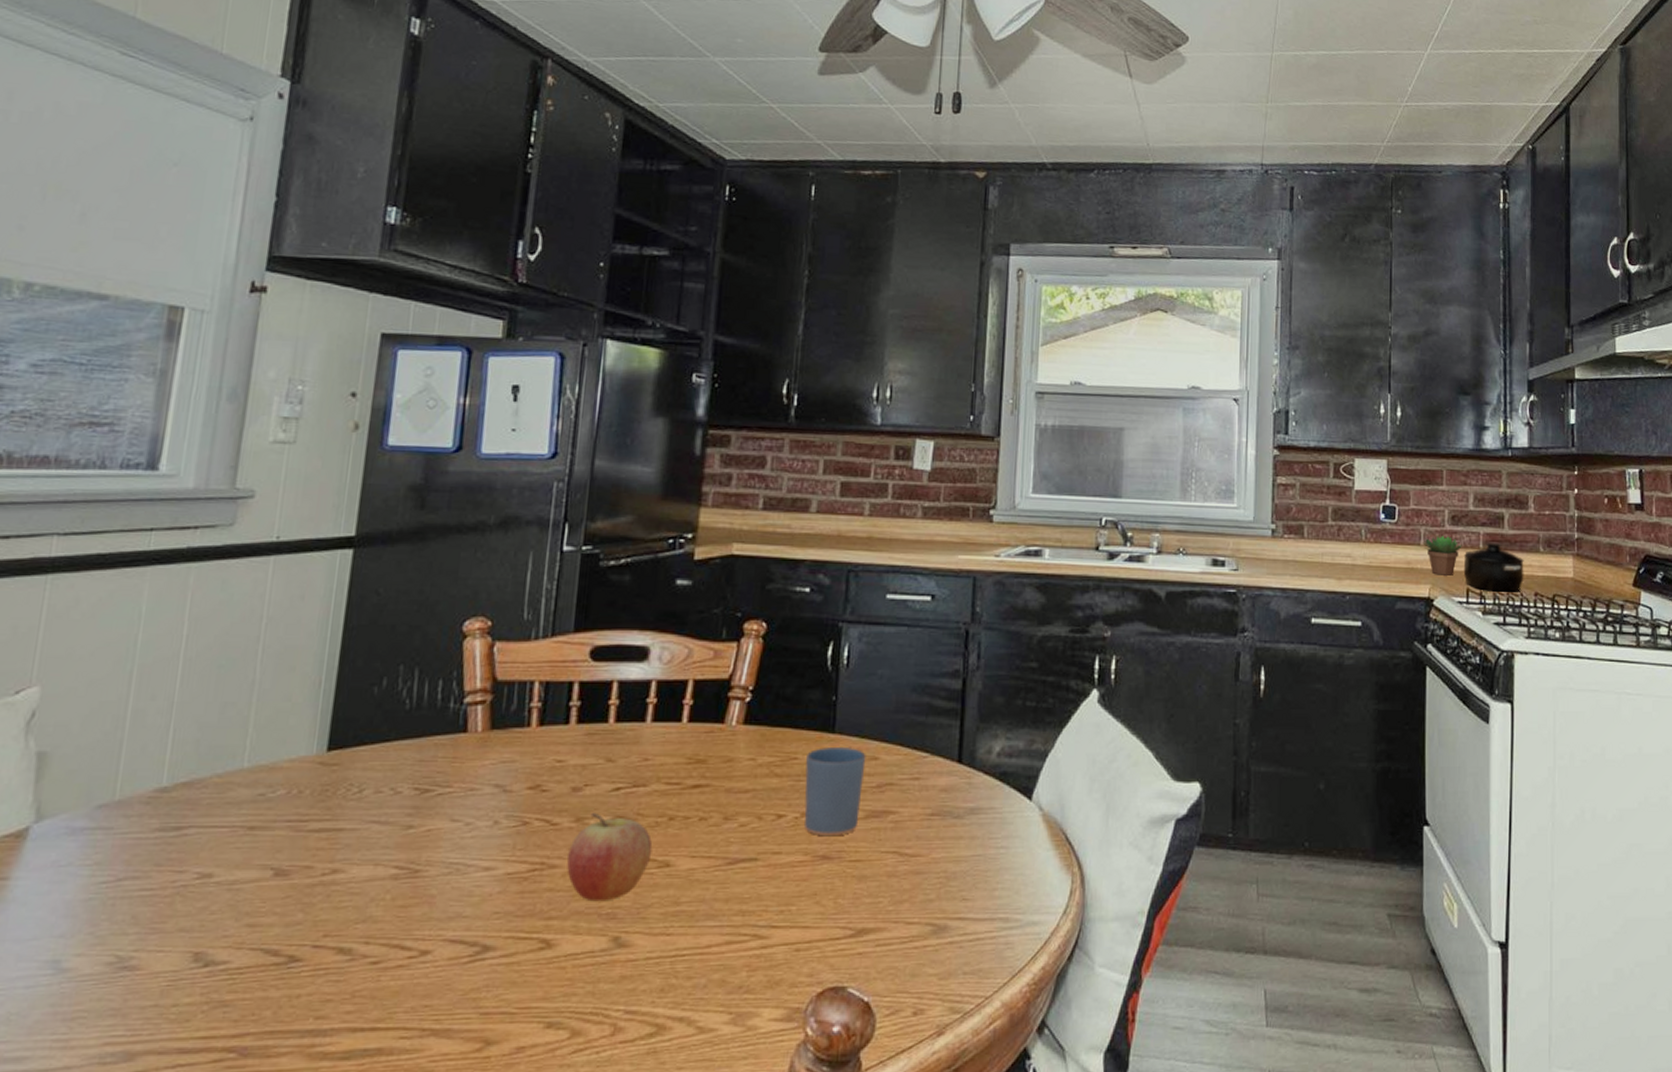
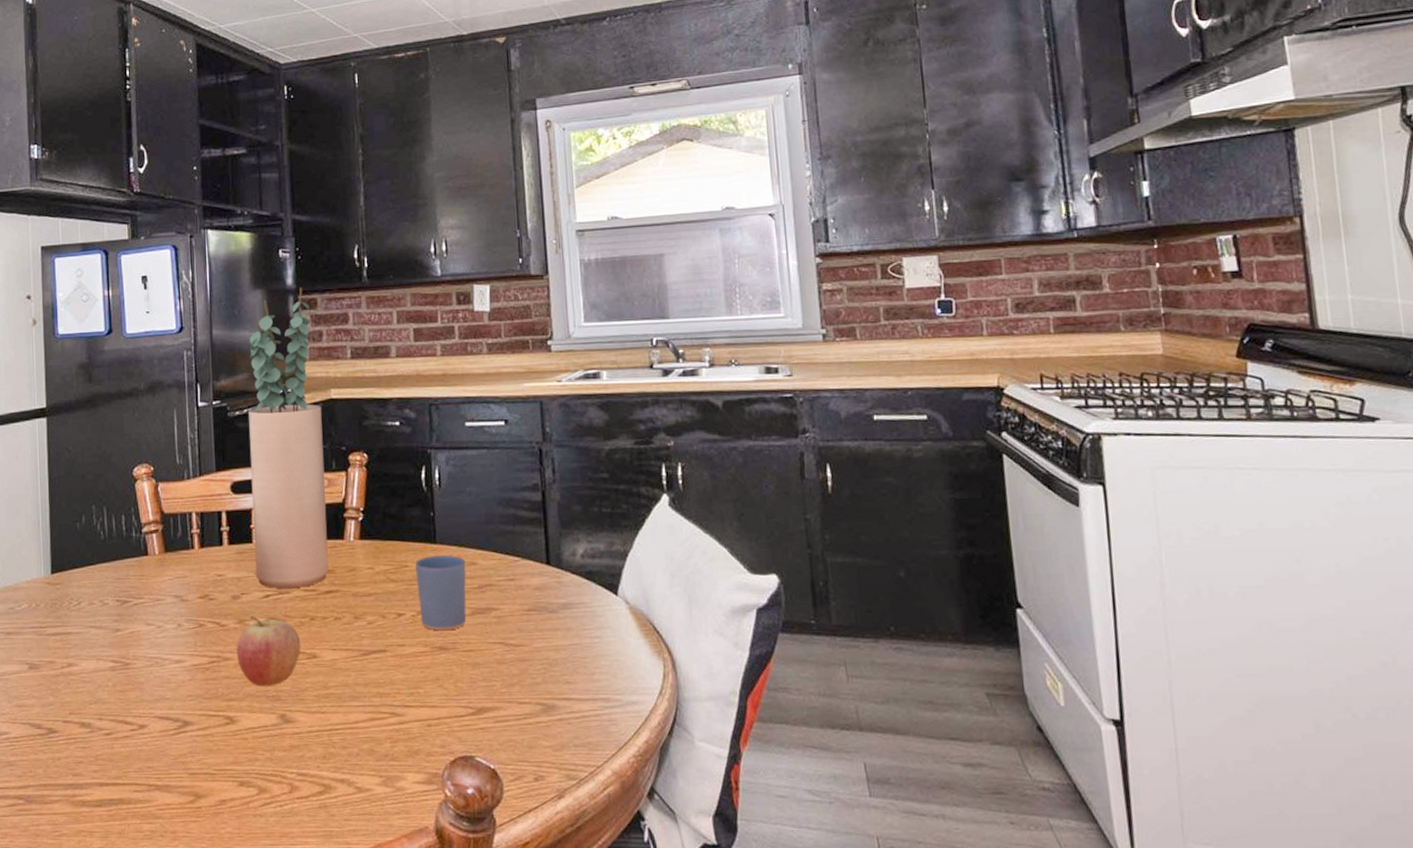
vase: none [606,420,721,781] -> present [248,287,329,589]
succulent plant: present [1423,536,1462,576] -> none [986,324,1030,364]
saucepan: present [1463,543,1524,592] -> none [1033,326,1105,376]

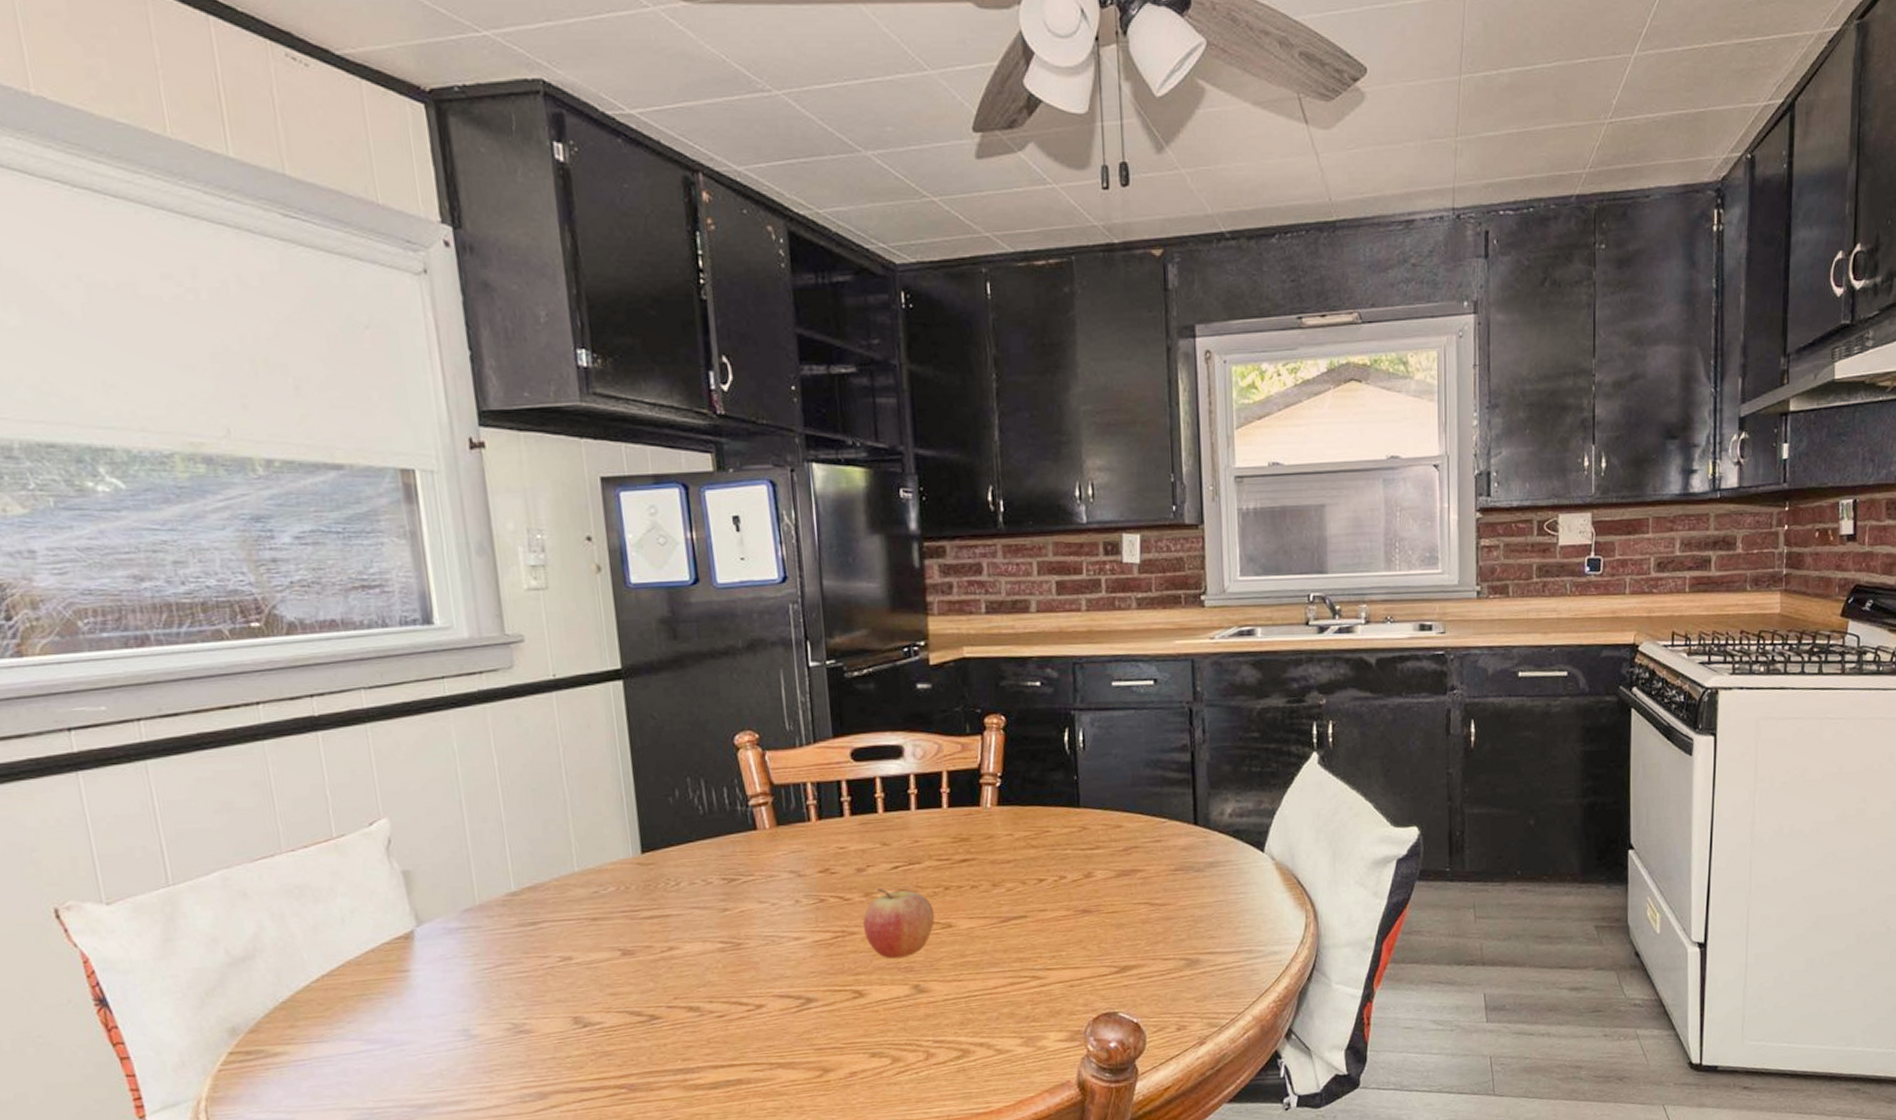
vase: present [248,287,329,589] -> none [866,533,964,860]
mug: present [415,555,467,631] -> none [1057,819,1111,895]

